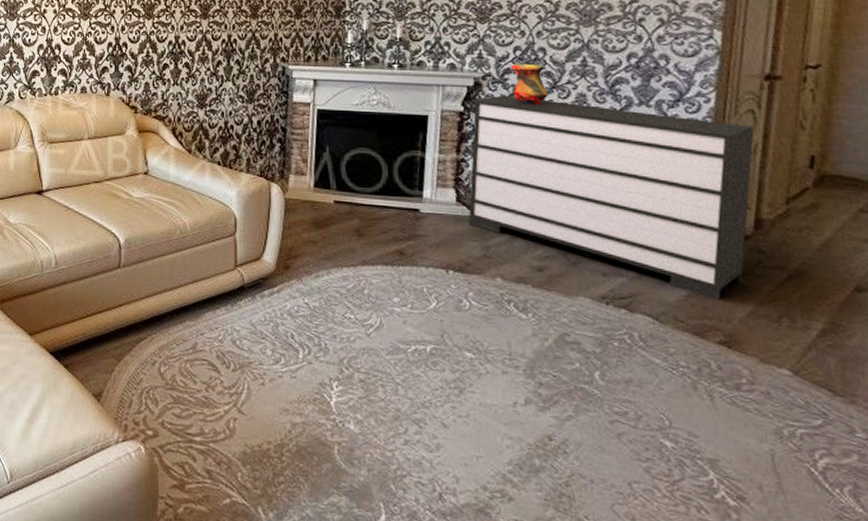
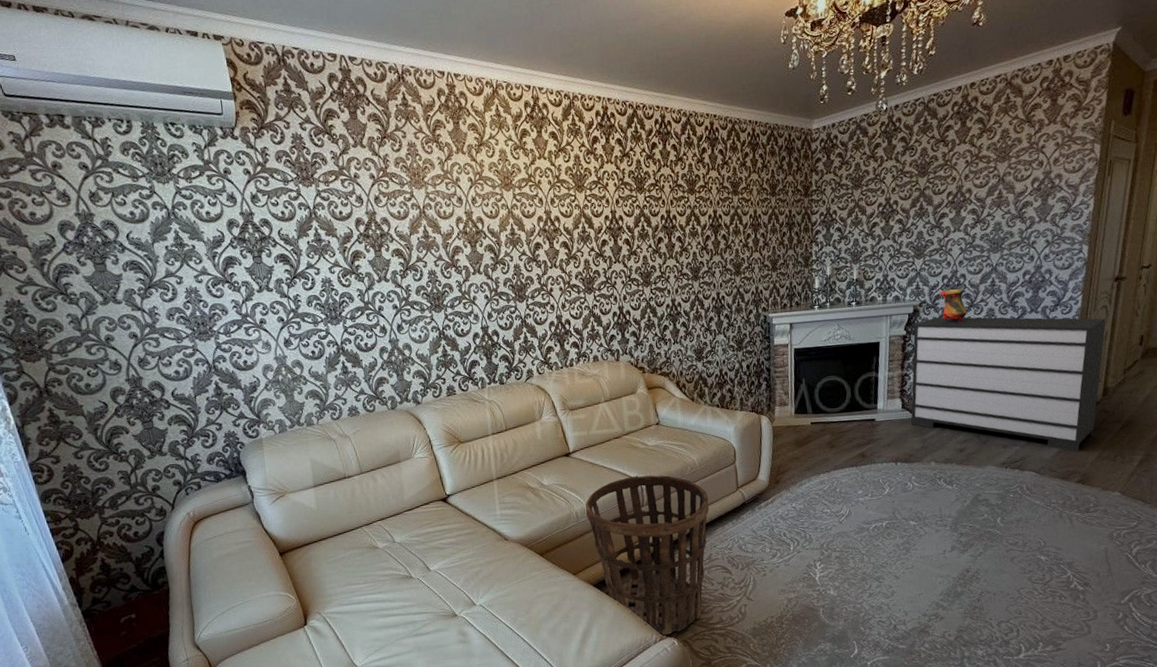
basket: none [52,229,200,436] -> present [585,475,709,635]

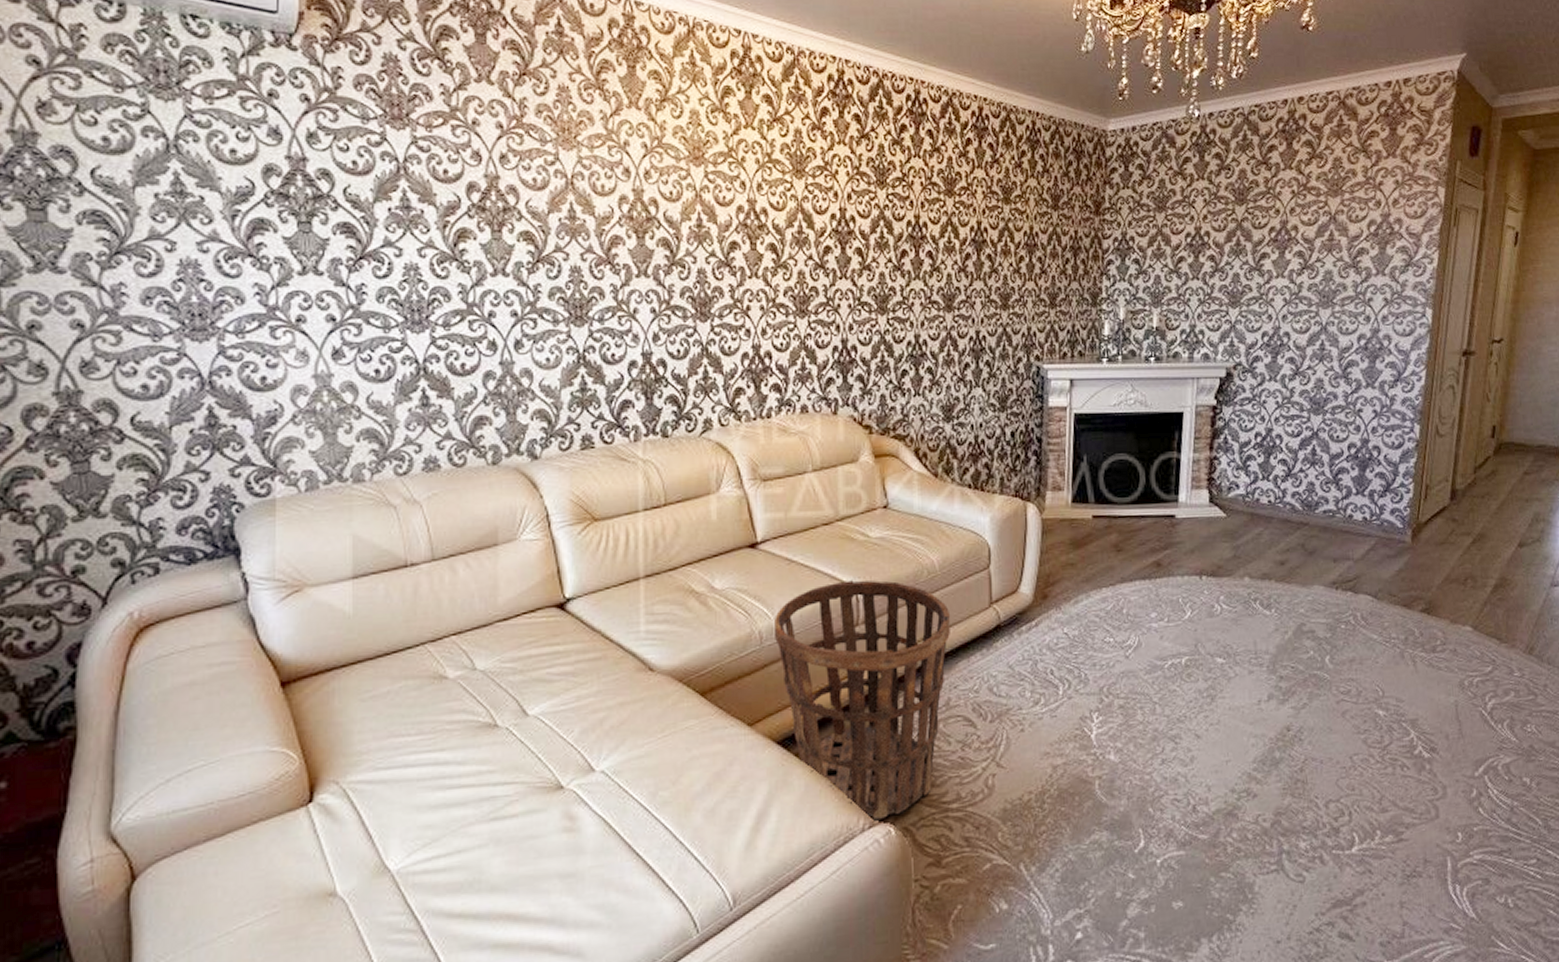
dresser: present [911,317,1106,451] -> none [1220,385,1453,570]
vase: present [939,288,967,322] -> none [1258,349,1291,393]

